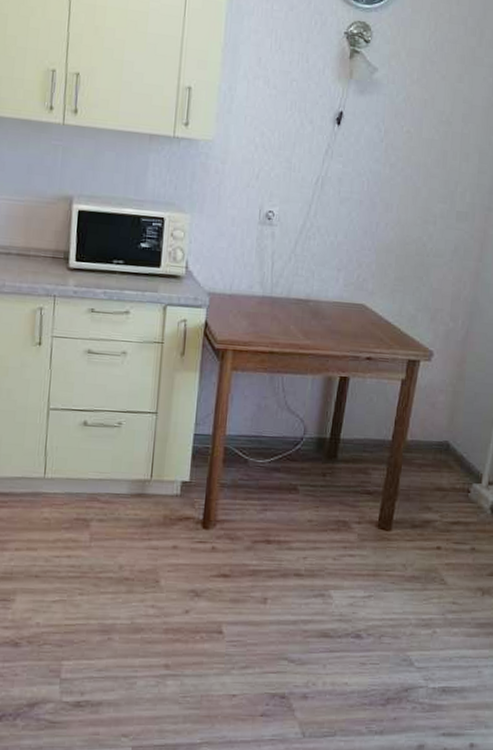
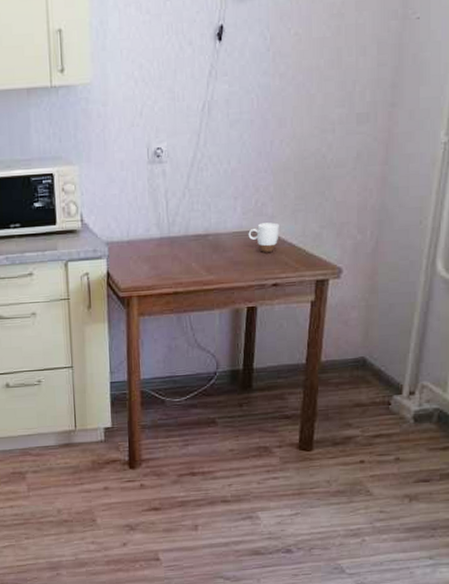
mug: none [347,297,378,326] -> present [248,222,279,252]

